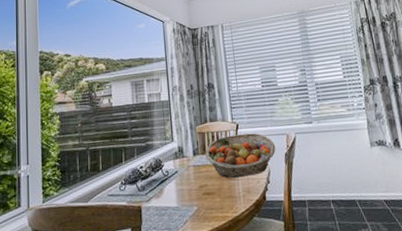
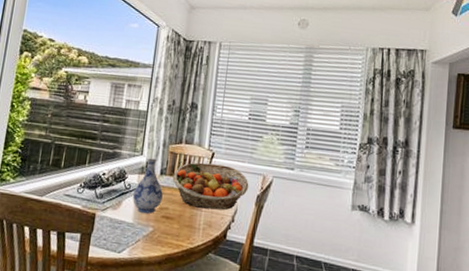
vase: none [172,142,200,195] -> present [132,158,163,214]

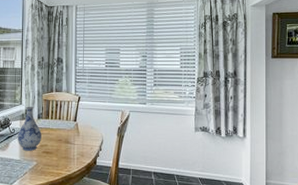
fruit basket: present [172,162,249,210] -> none [48,106,111,142]

